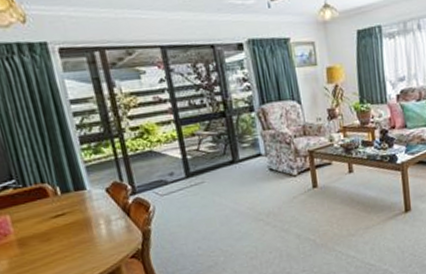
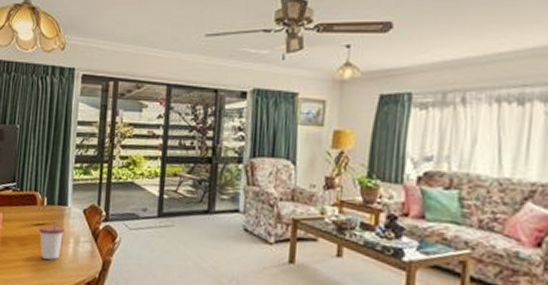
cup: none [60,208,94,247] -> present [39,221,65,260]

